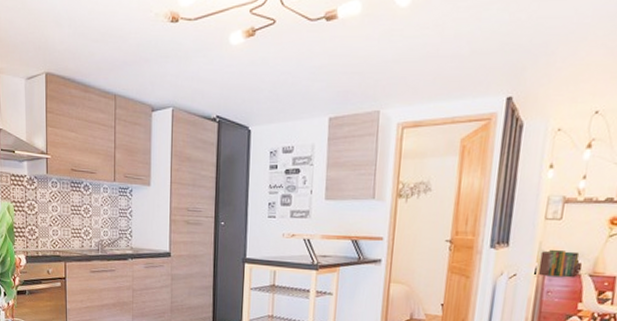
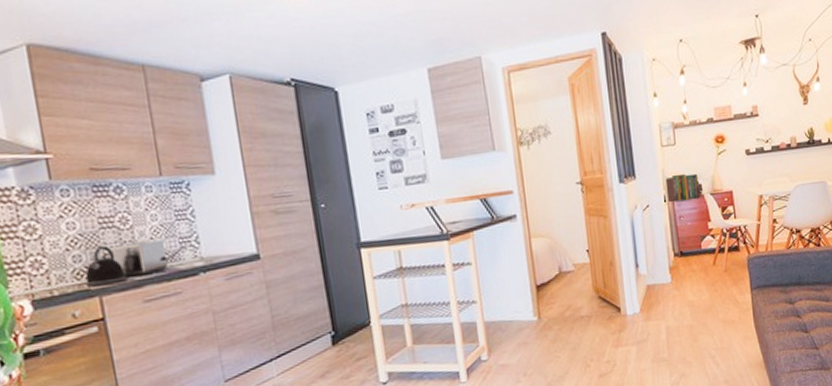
kettle: none [58,226,83,256] -> present [84,245,127,288]
toaster: none [74,227,110,253] -> present [108,240,169,278]

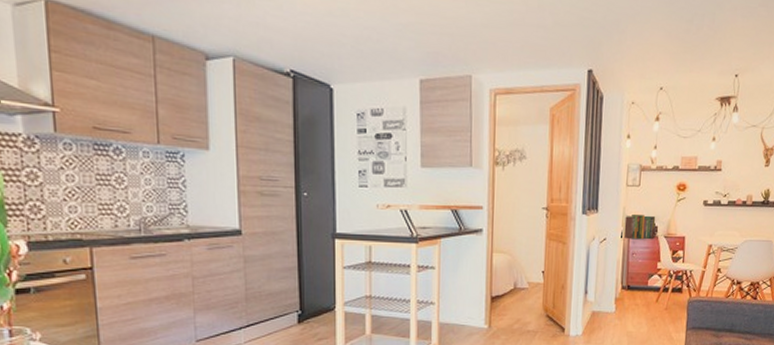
kettle: present [84,245,127,288] -> none [78,200,117,238]
toaster: present [108,240,169,278] -> none [102,201,157,234]

